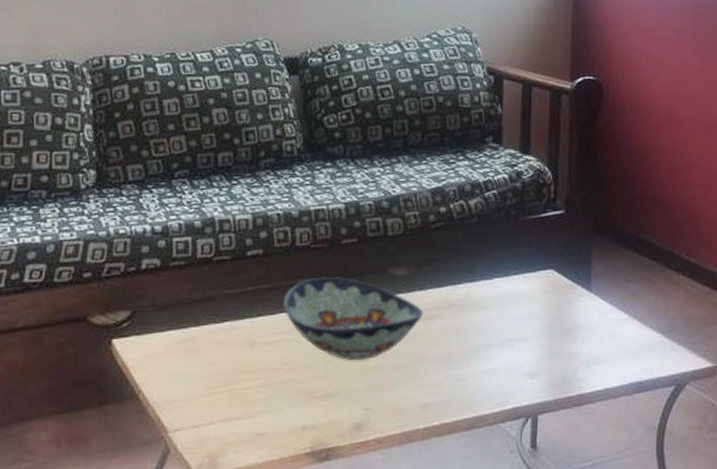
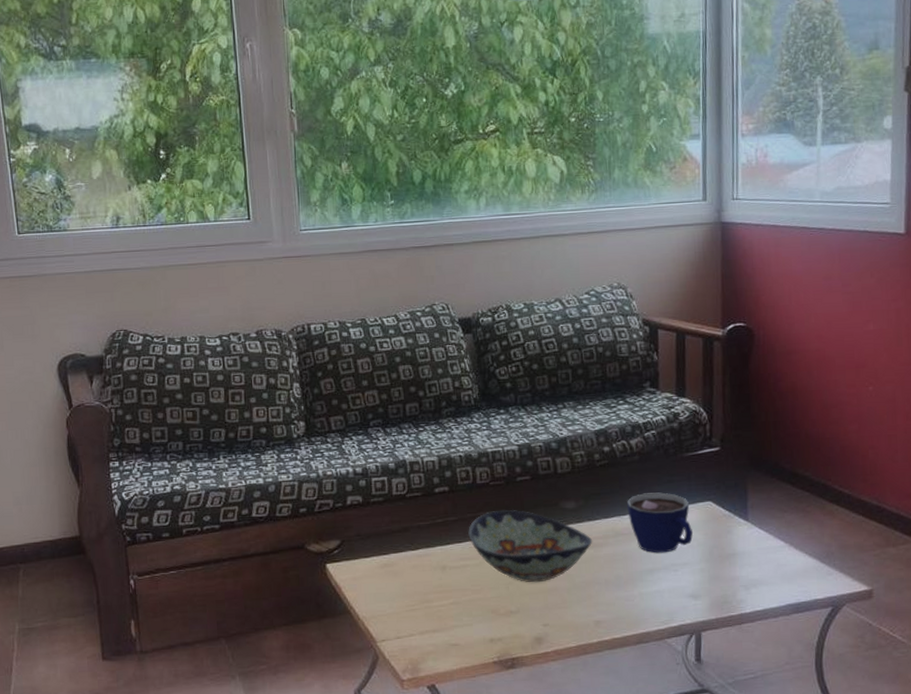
cup: none [463,259,532,327] -> present [627,492,693,553]

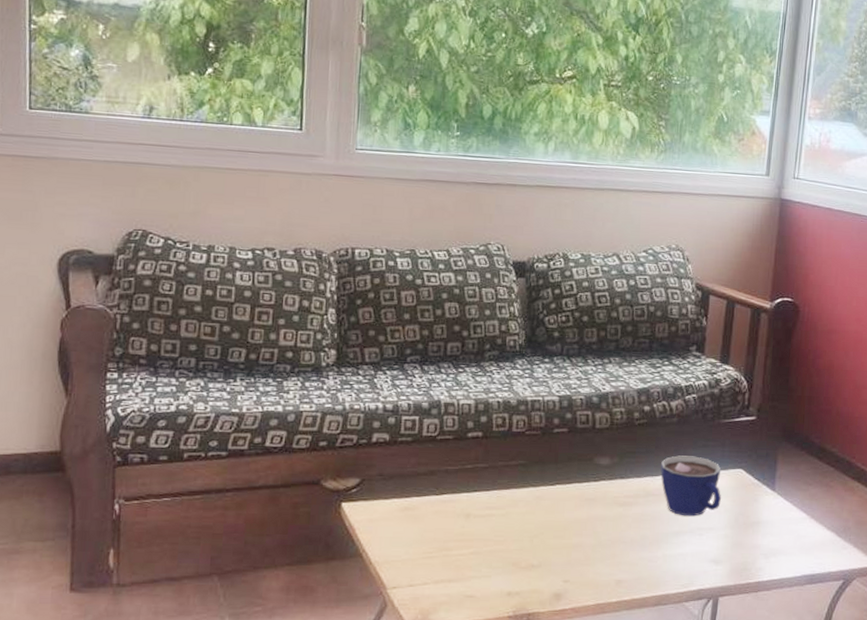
decorative bowl: present [468,509,593,583] -> none [497,461,623,538]

